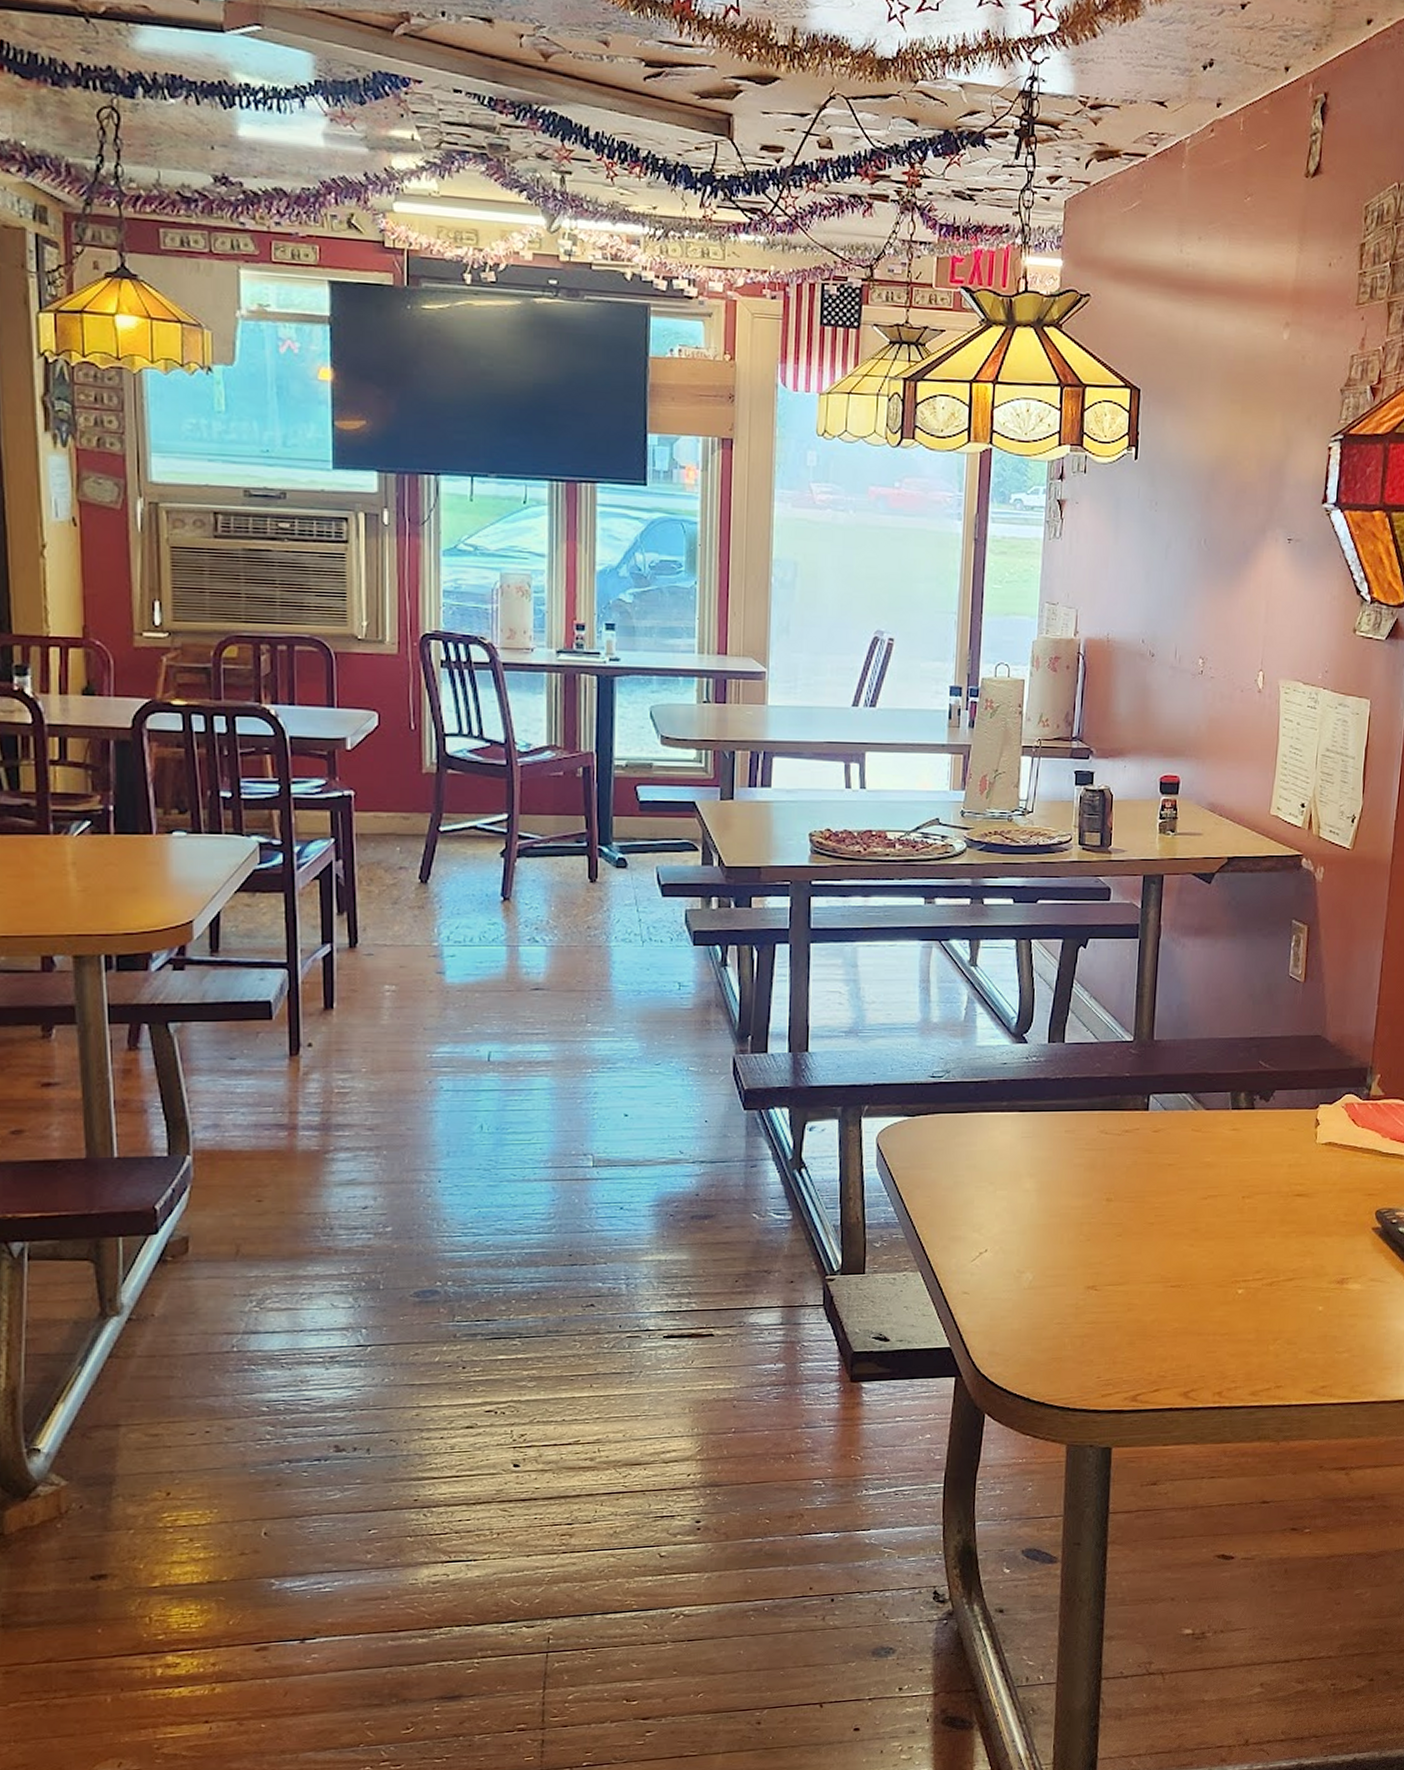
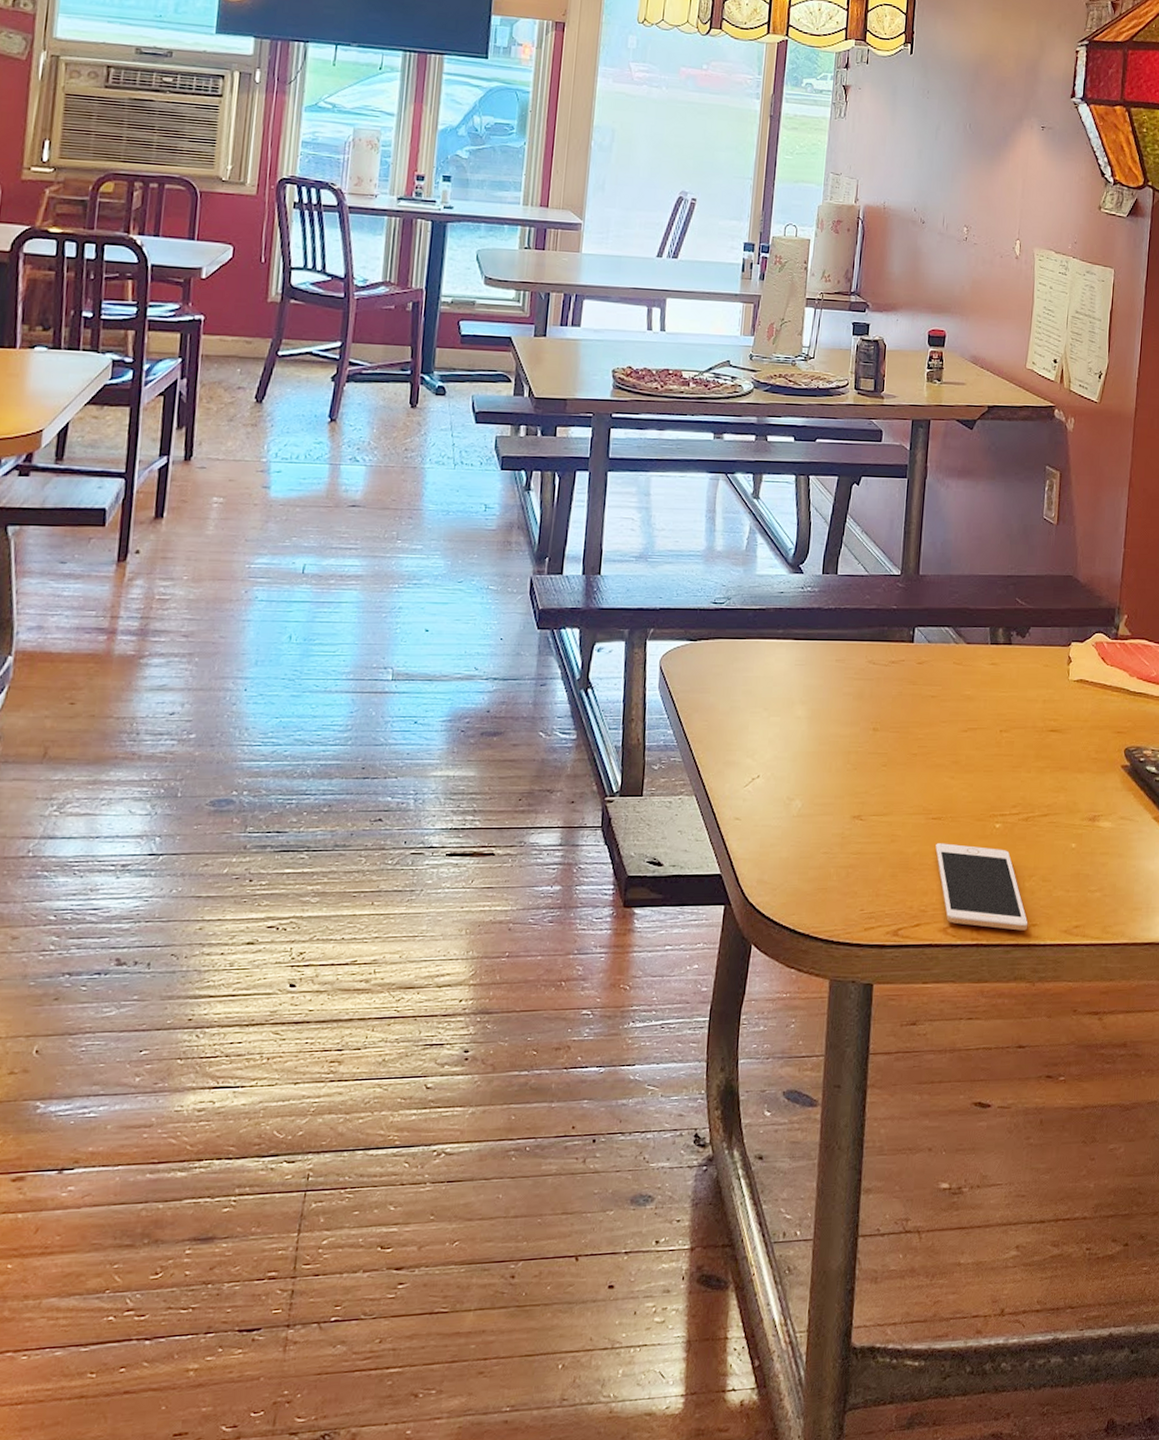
cell phone: none [1174,1310,1273,1393] -> present [935,843,1028,931]

